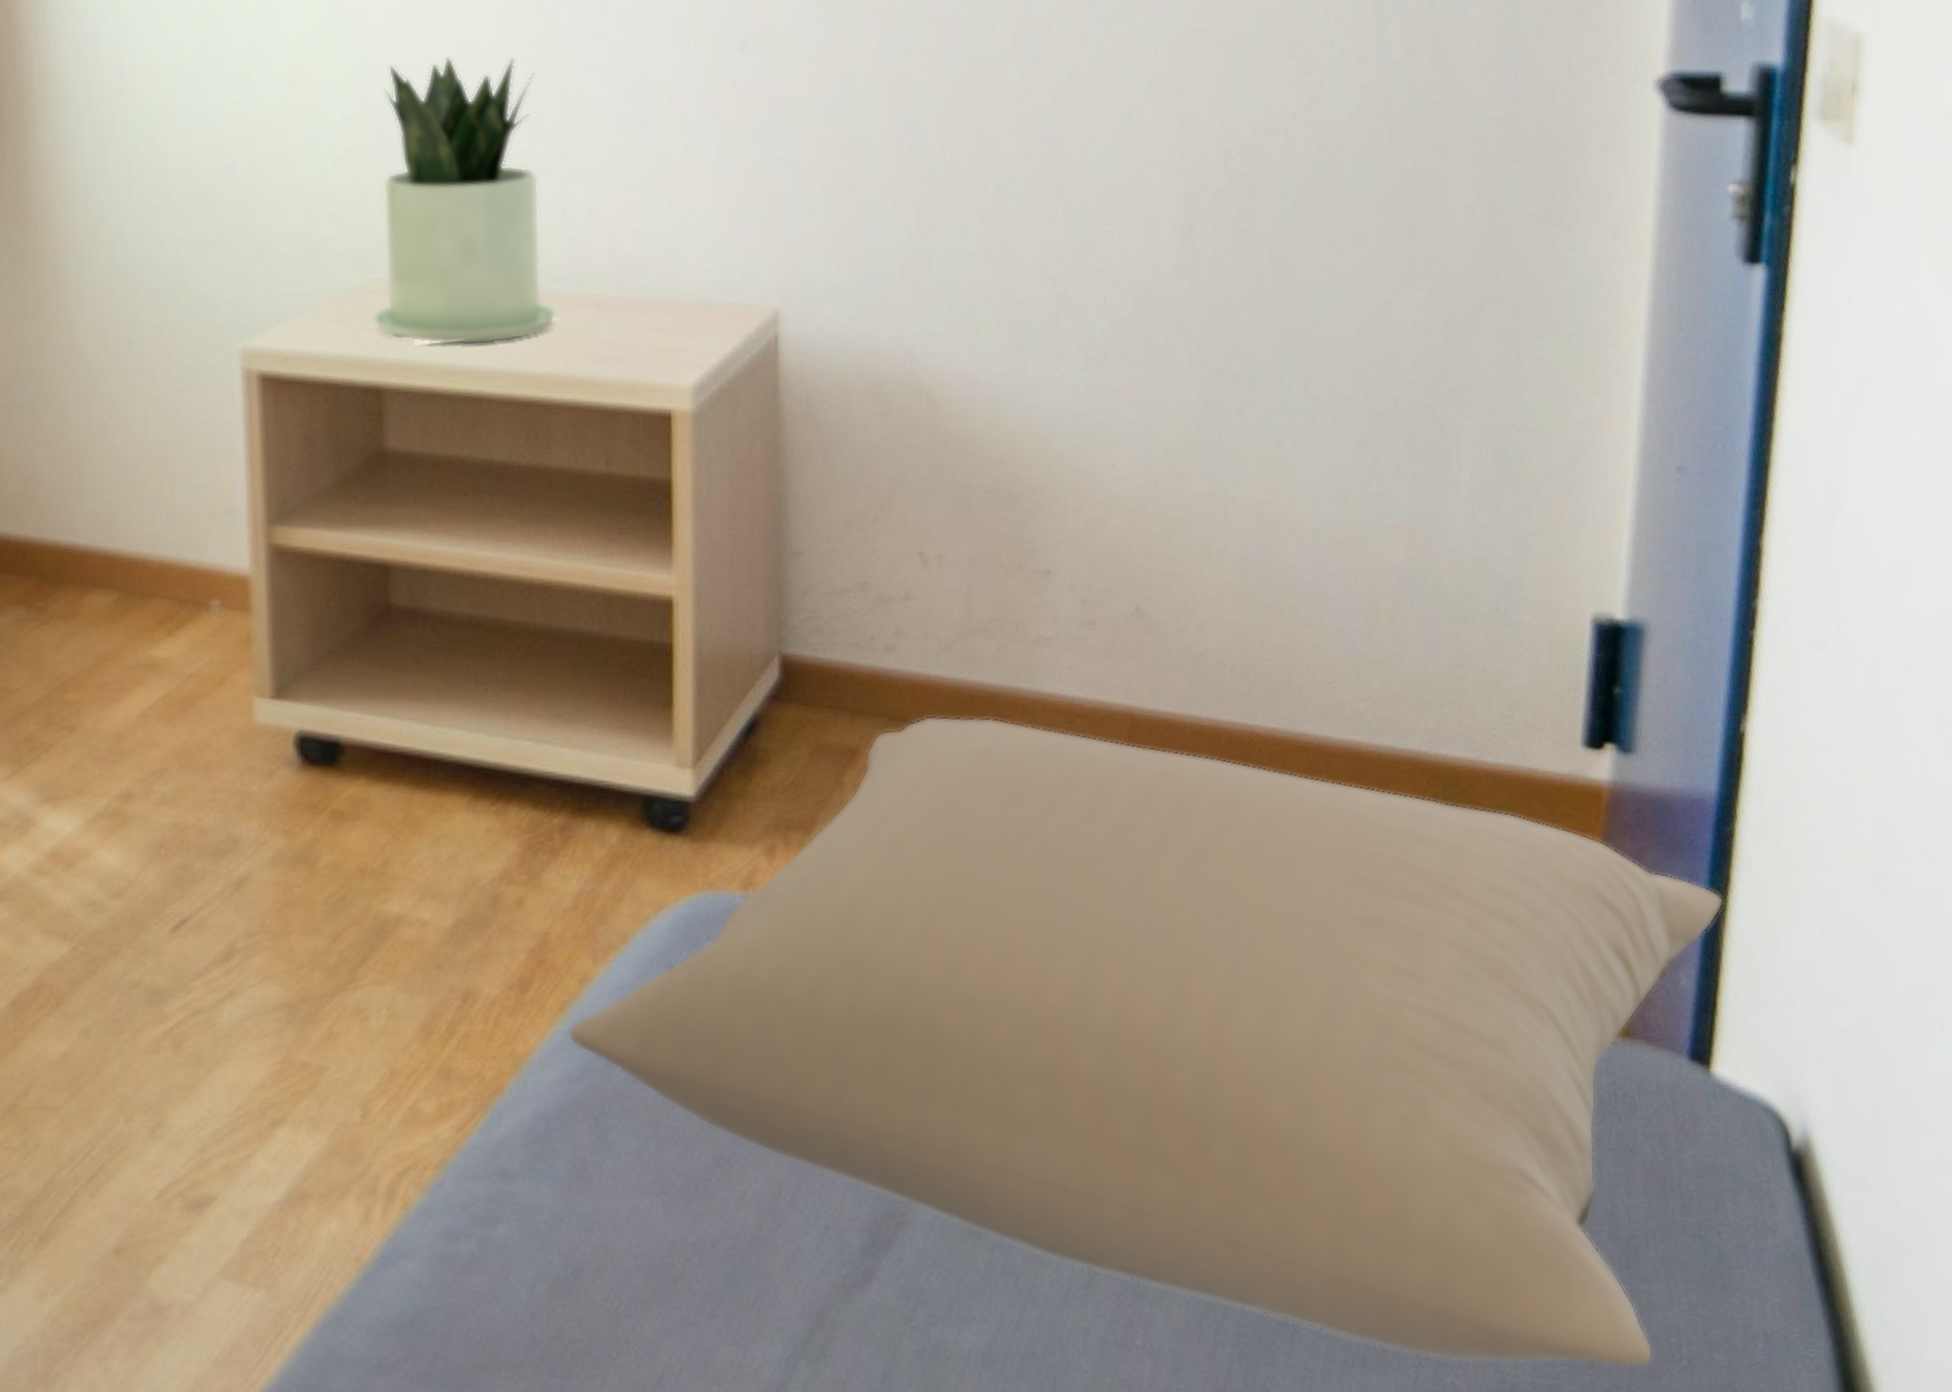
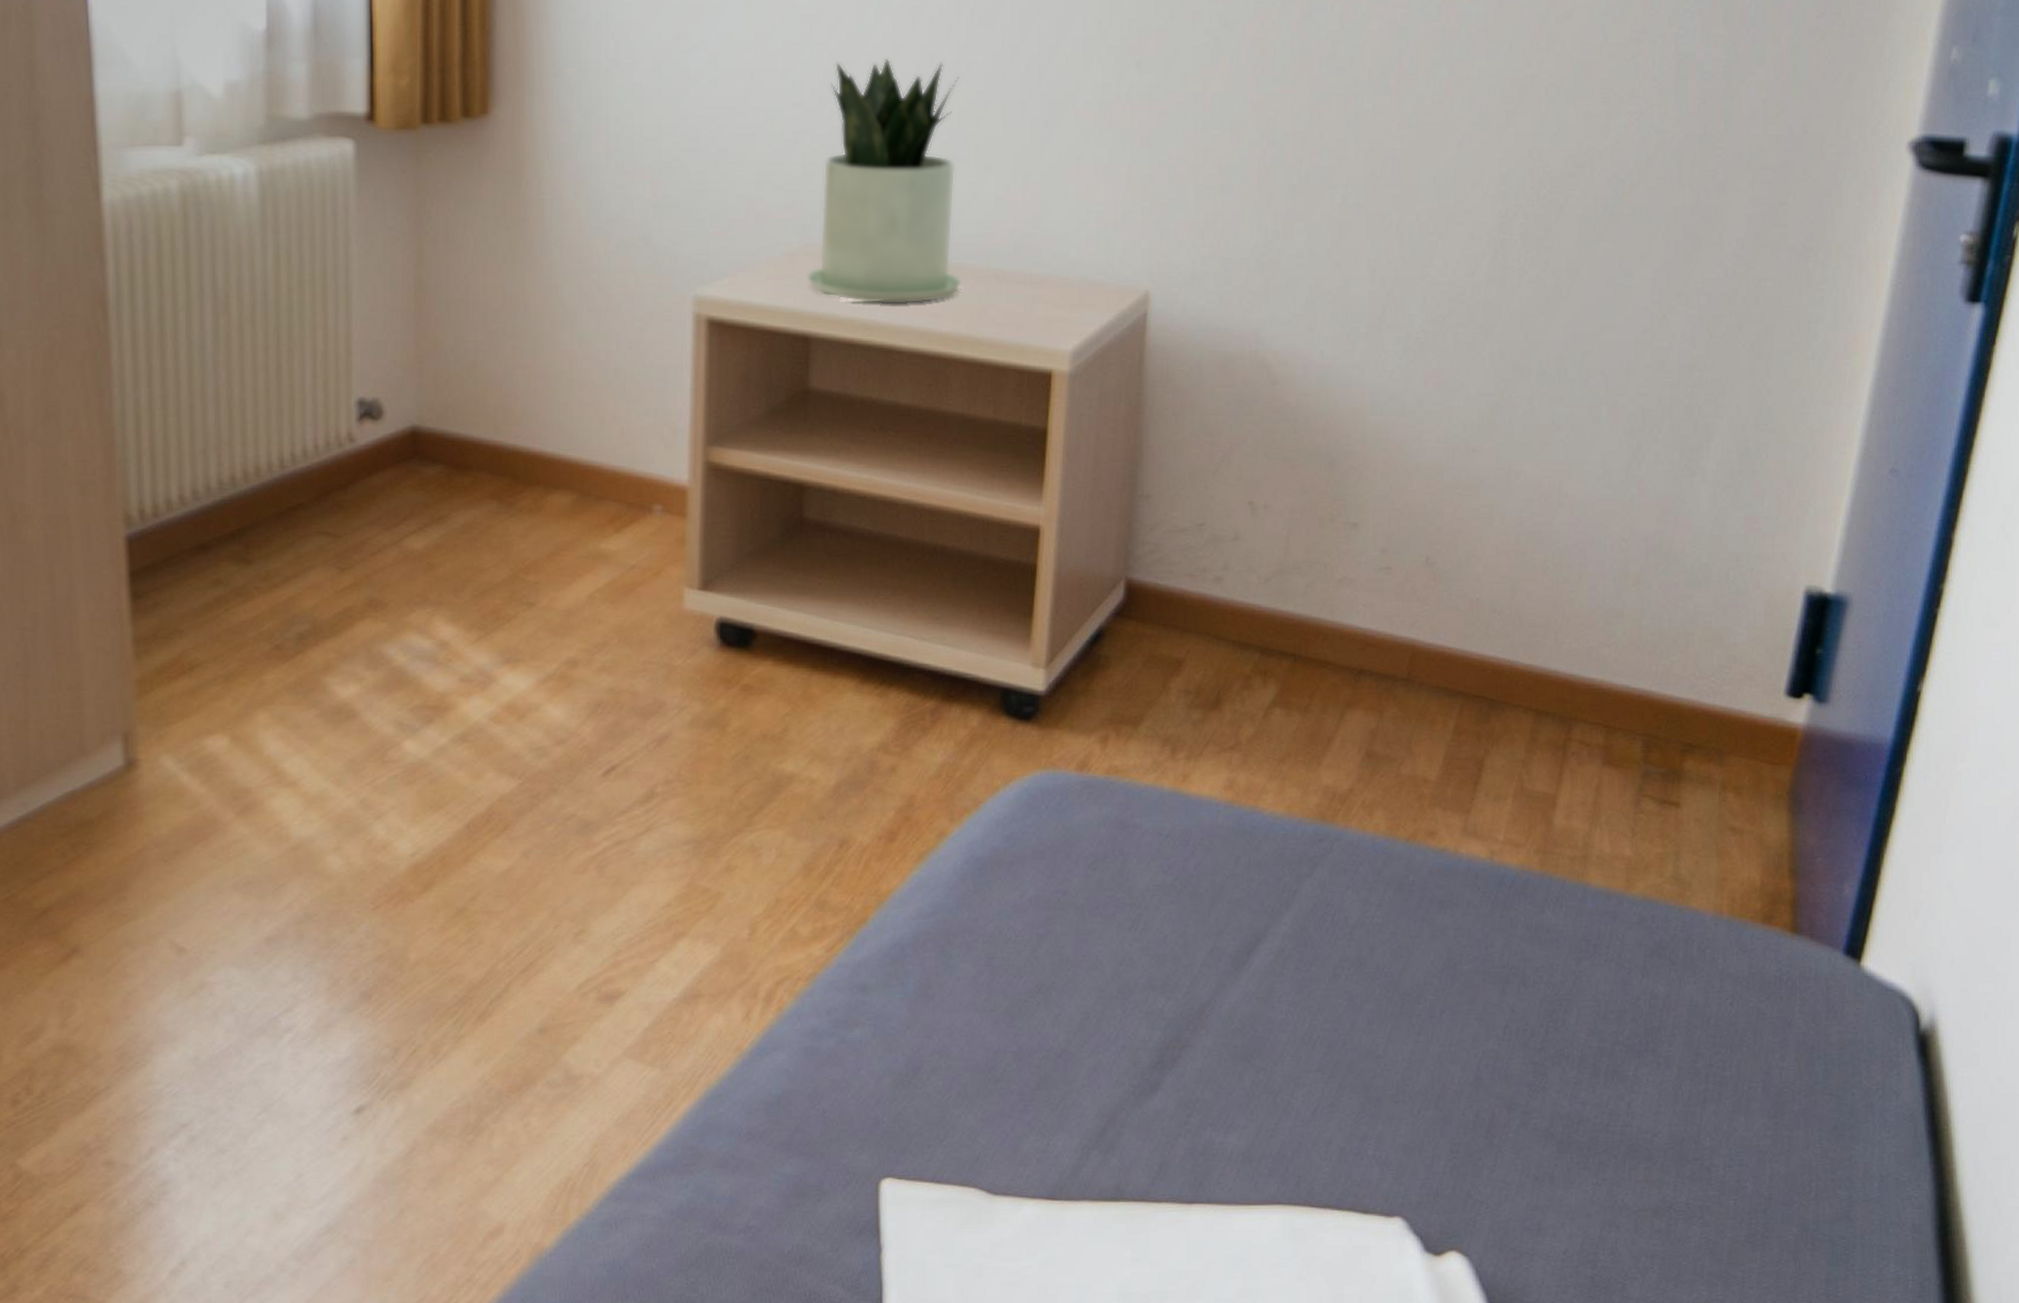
pillow: present [567,715,1724,1369] -> none [924,637,1887,1197]

